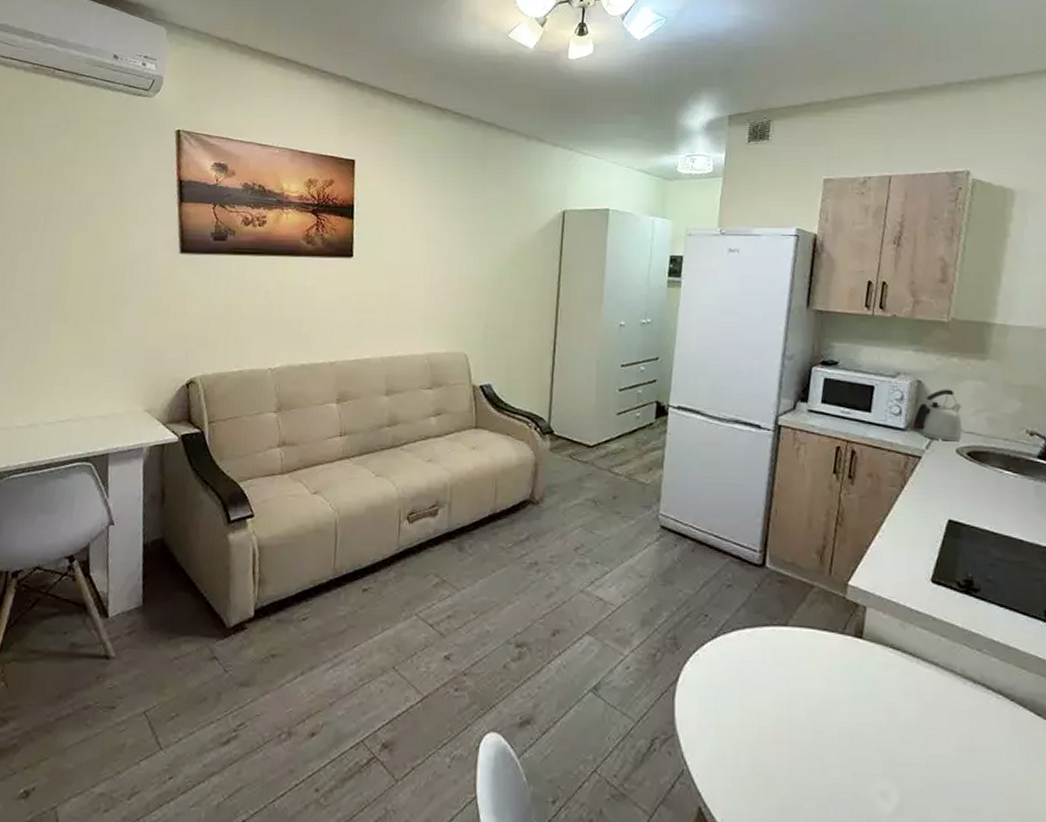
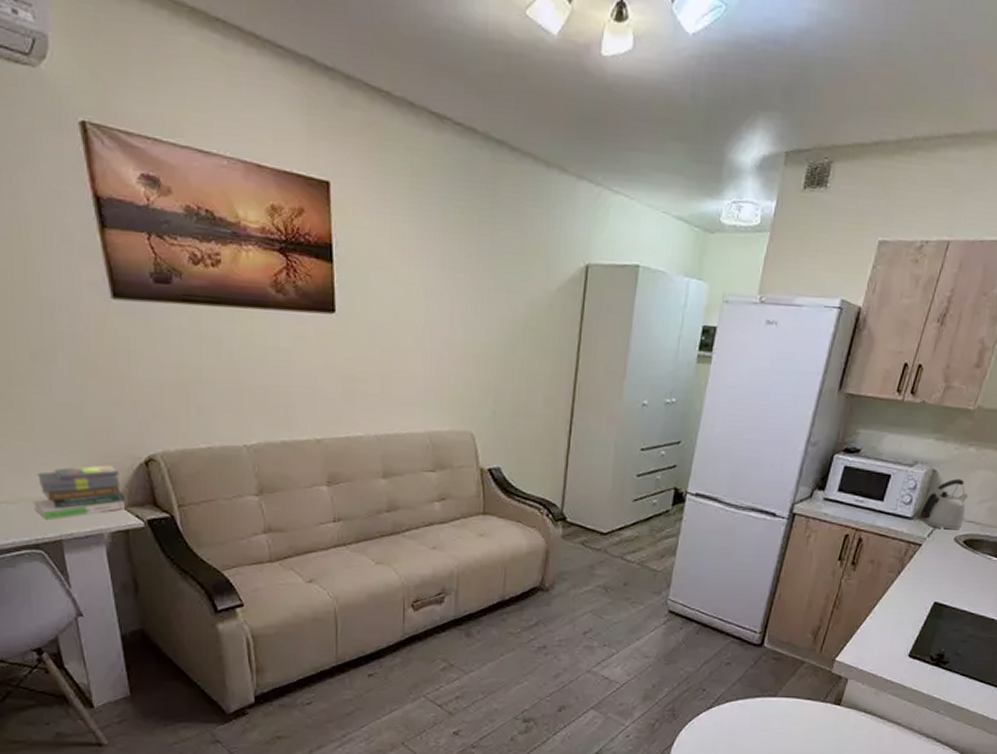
books: none [90,387,166,436] -> present [32,465,126,521]

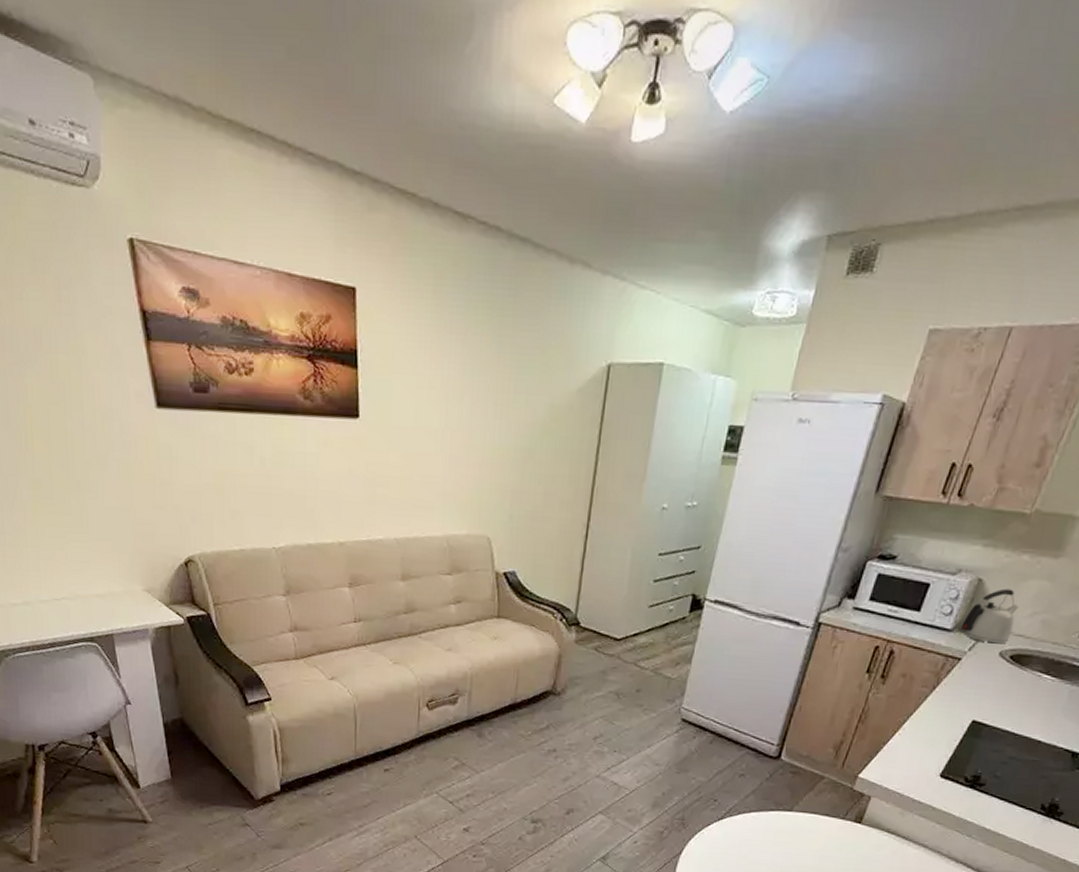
books: present [32,465,126,521] -> none [88,565,168,616]

